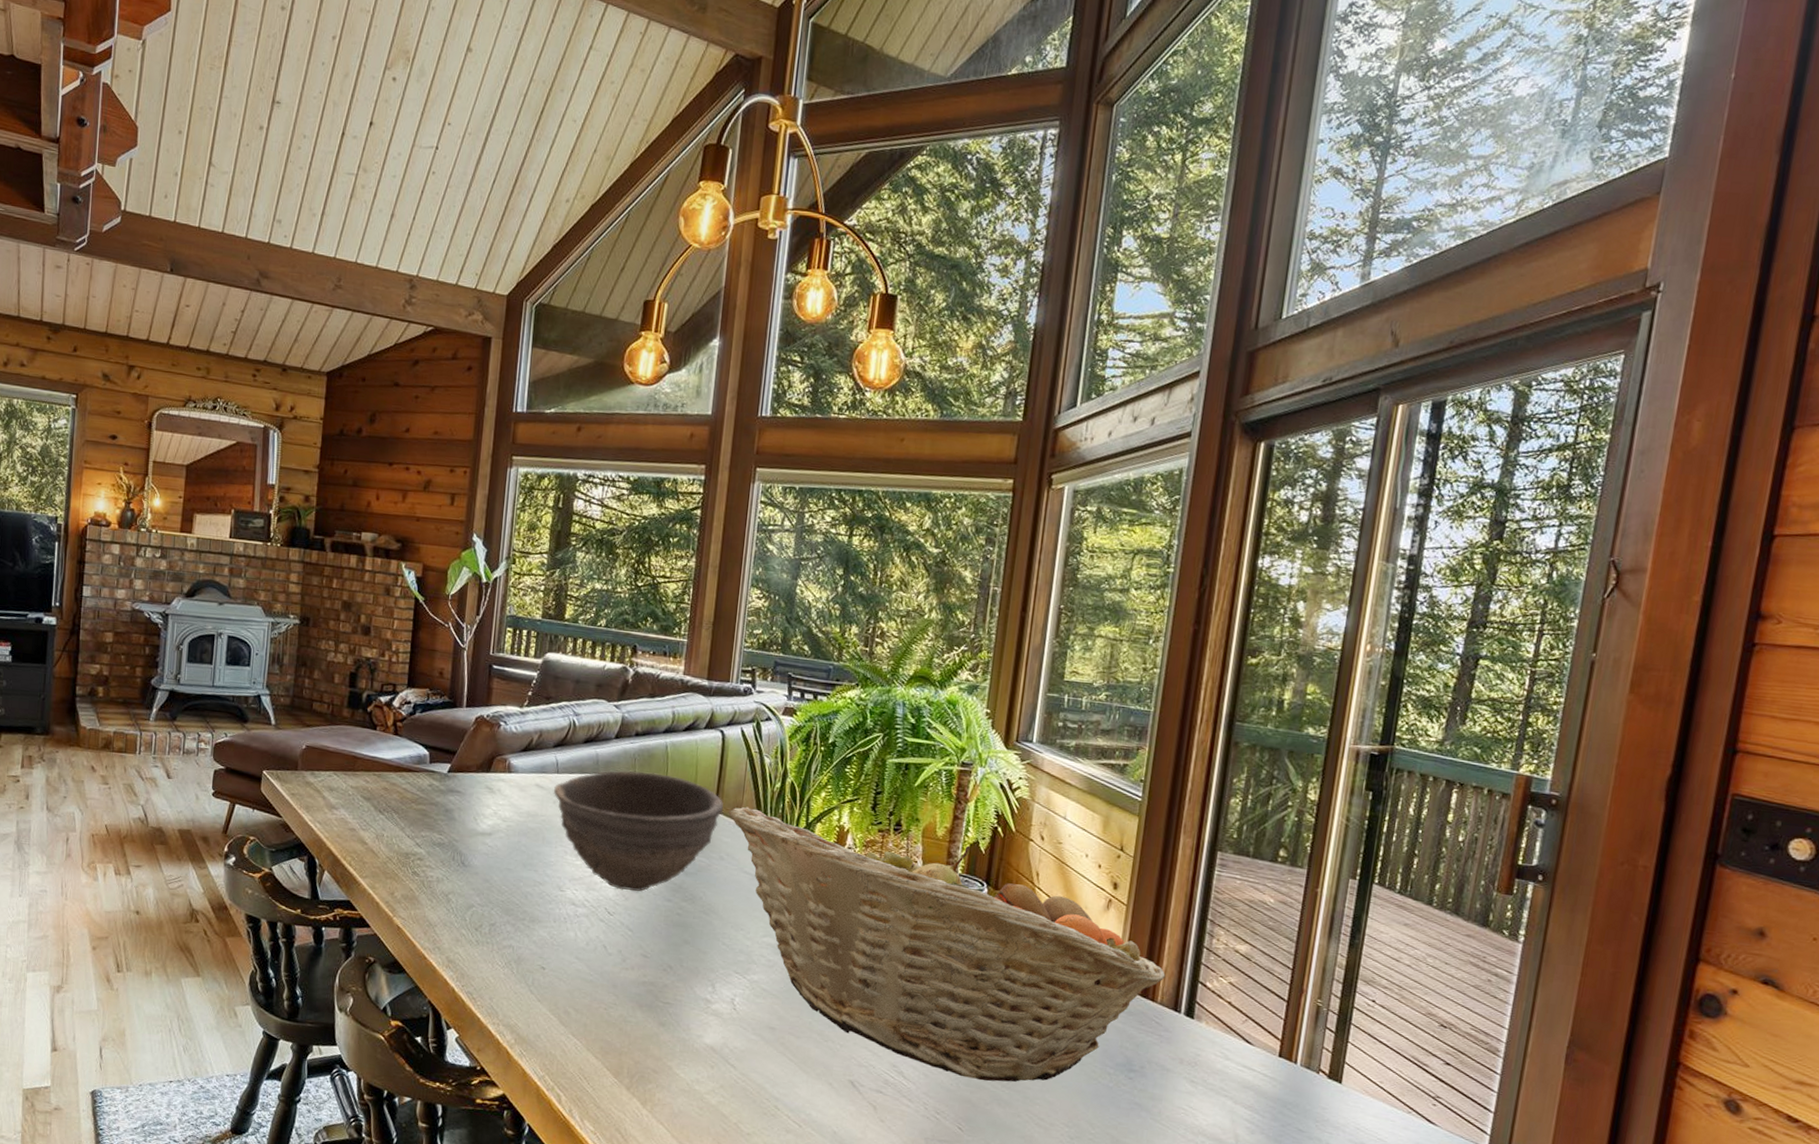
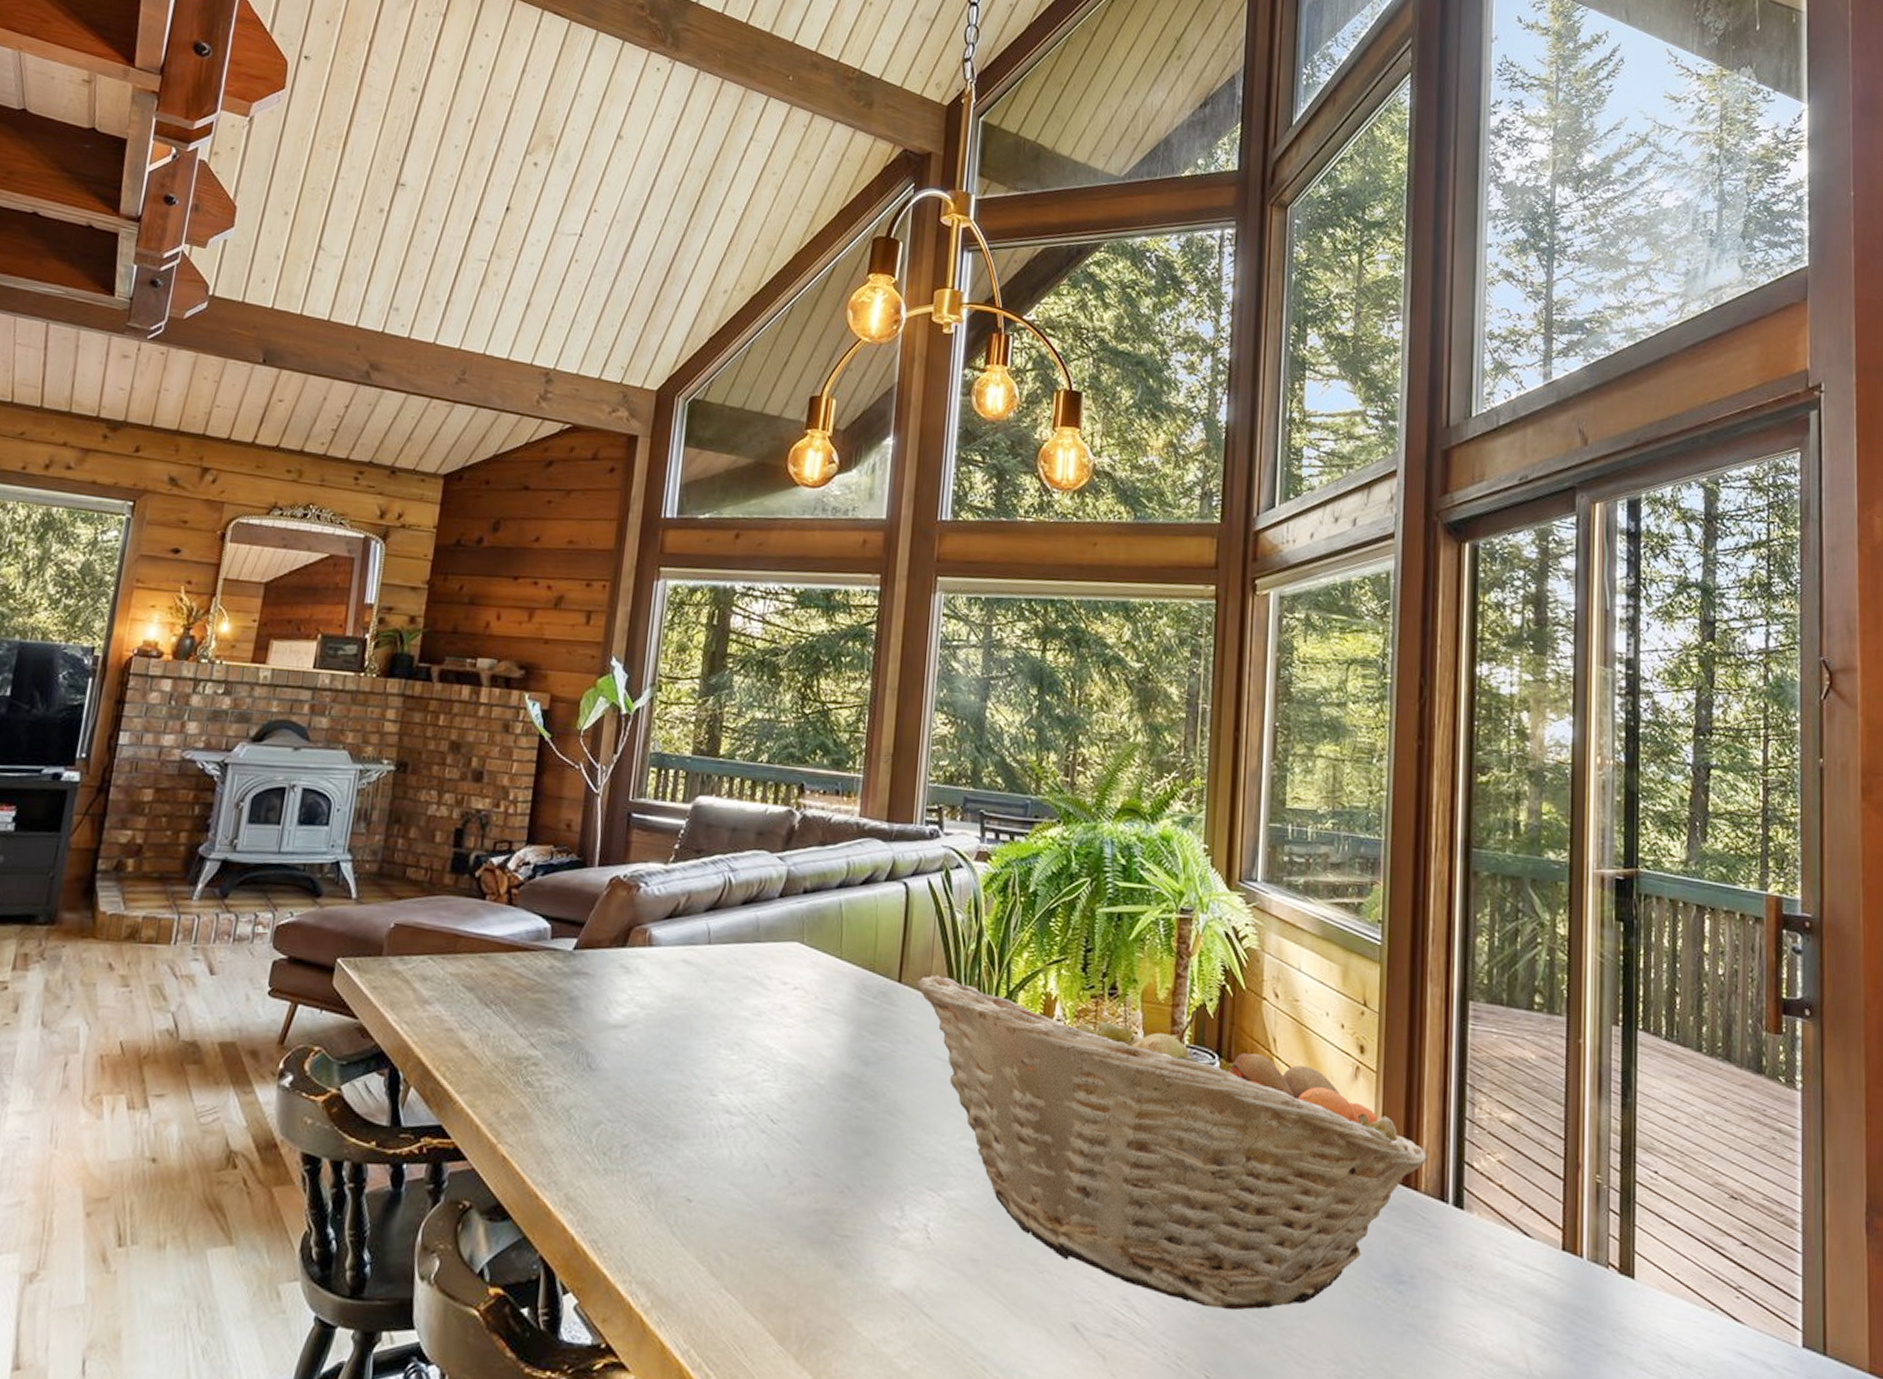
bowl: present [553,770,724,892] -> none [703,937,910,1091]

